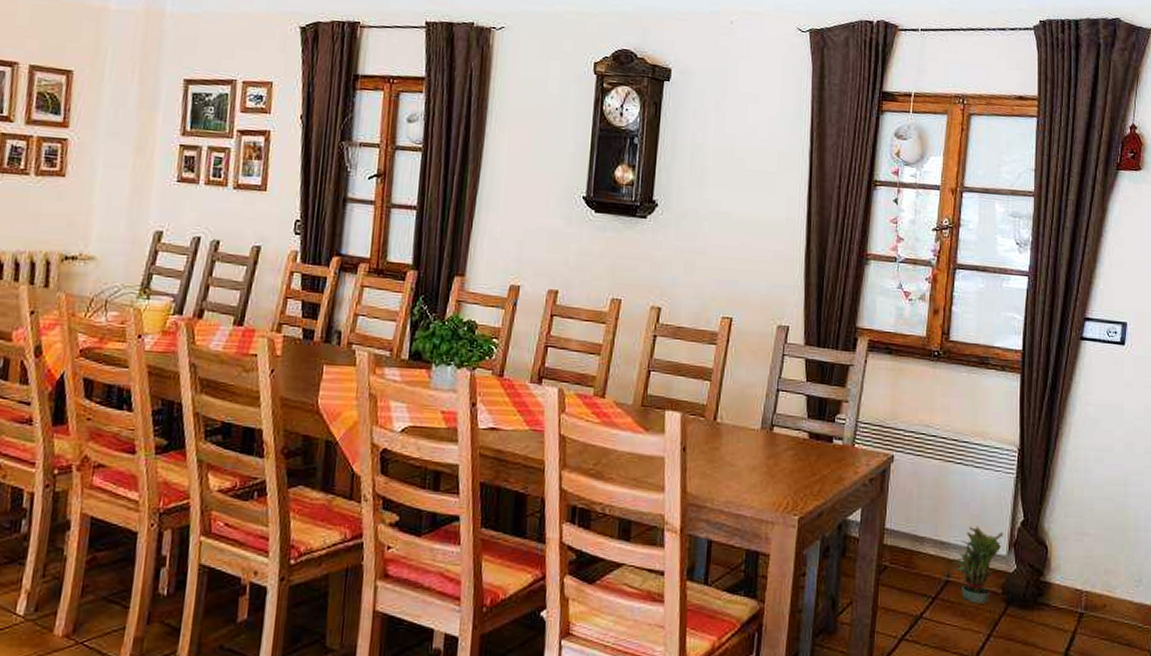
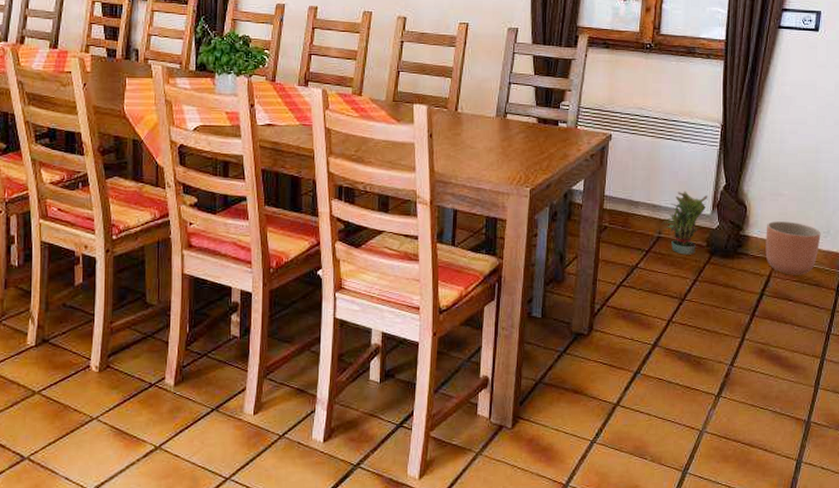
planter: none [1069,566,1132,632] -> present [765,221,821,275]

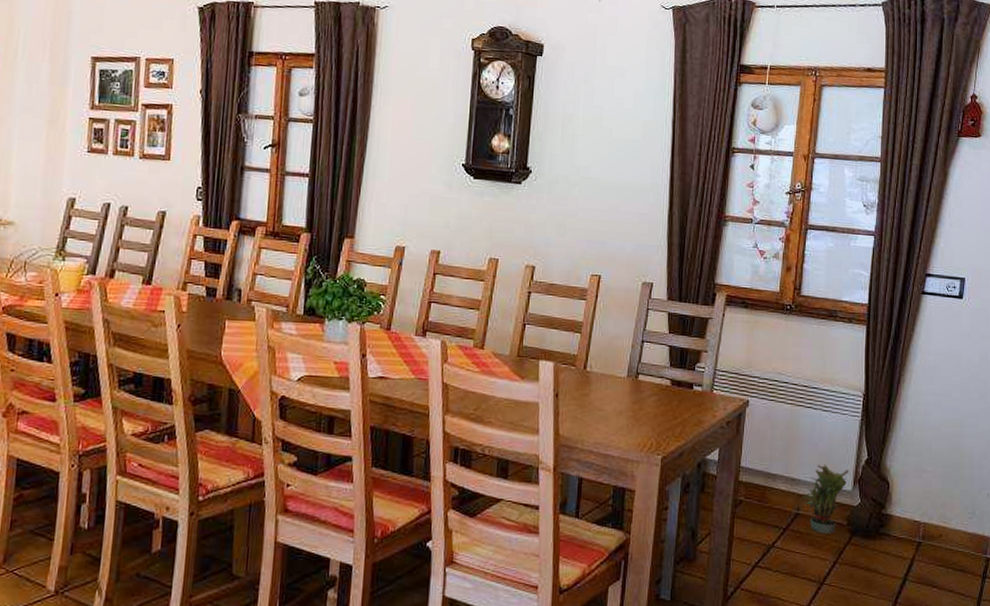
planter: present [765,221,821,275] -> none [909,500,966,559]

